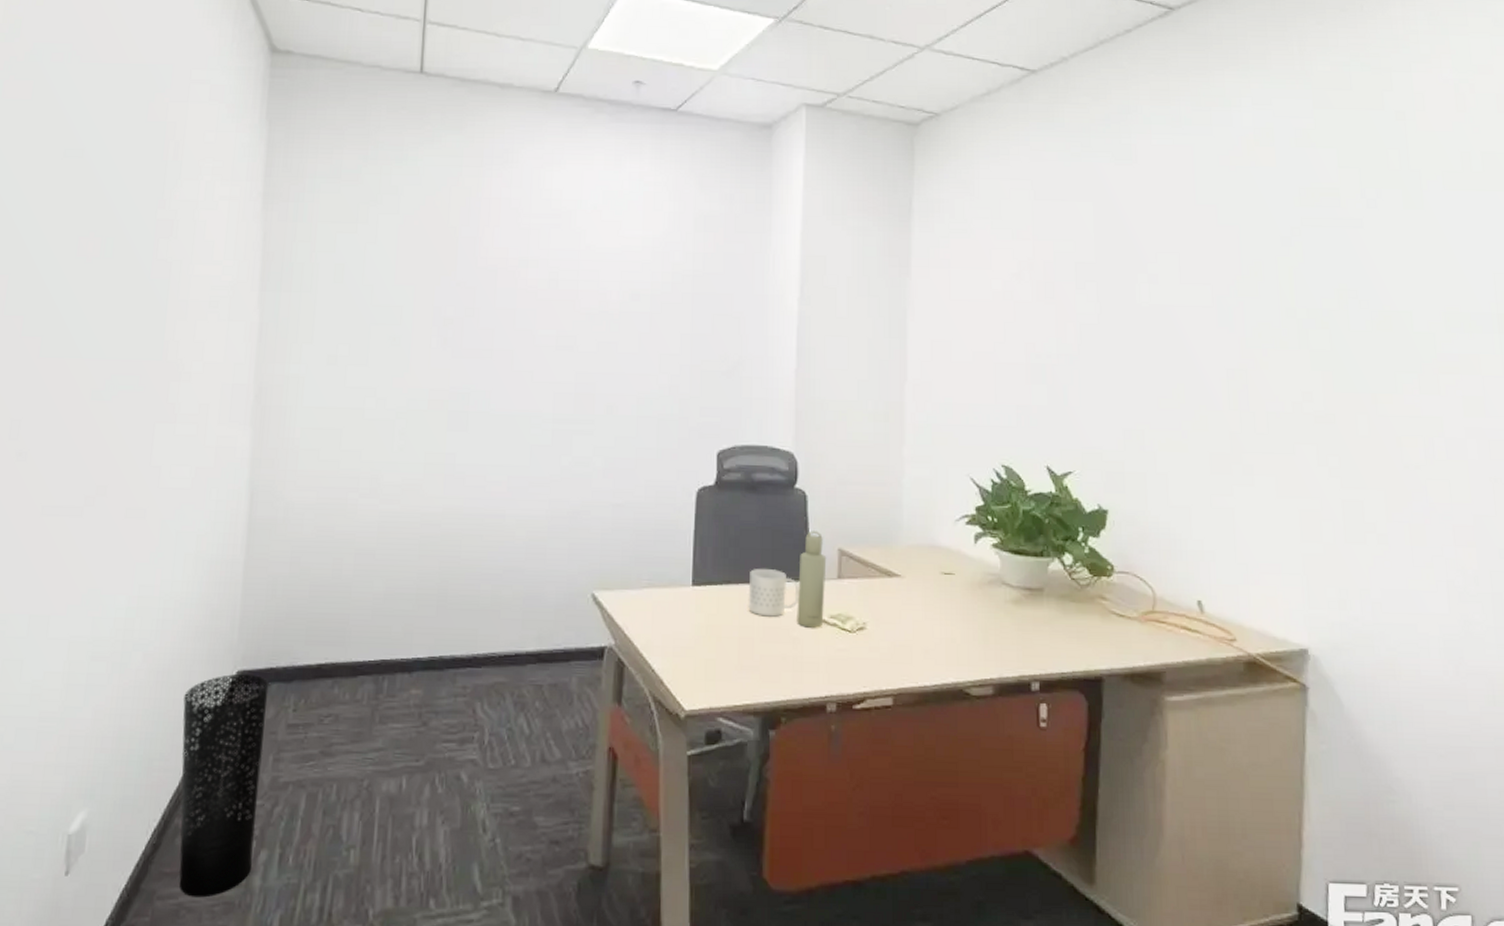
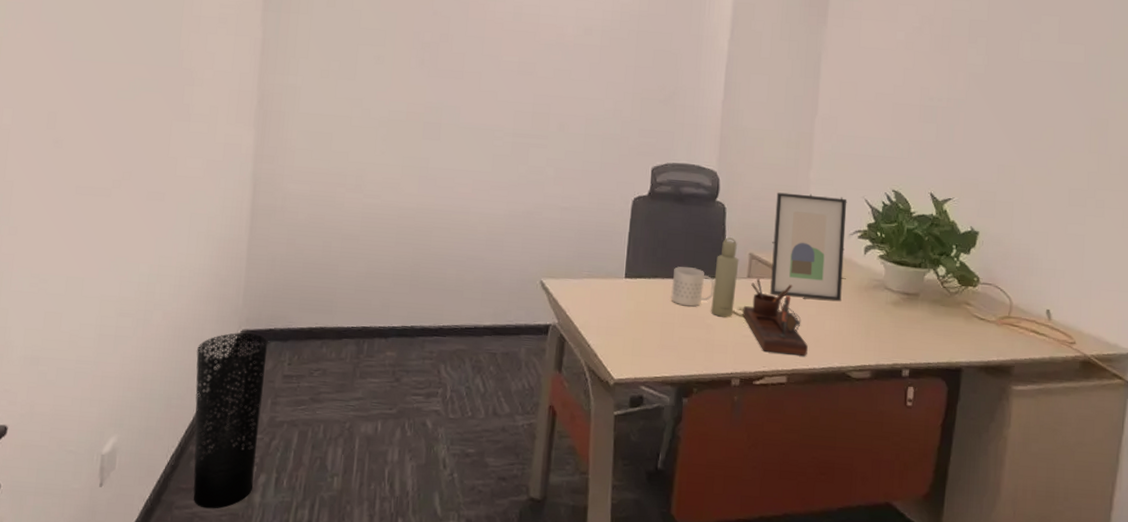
desk organizer: none [835,579,915,671] -> present [742,278,808,356]
picture frame: none [863,474,951,603] -> present [770,192,847,302]

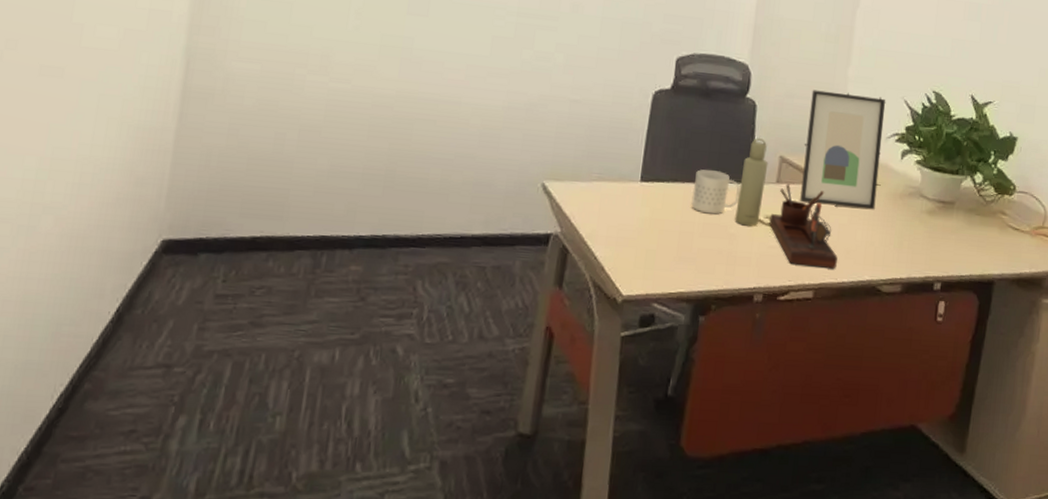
umbrella stand: present [193,332,268,509] -> none [86,242,197,461]

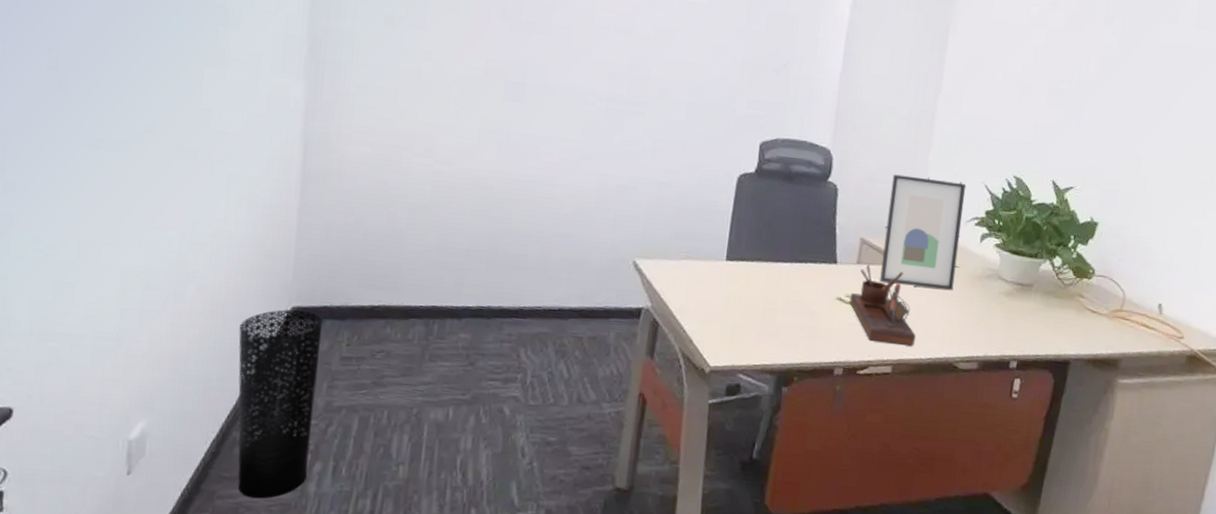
umbrella stand: none [86,242,197,461] -> present [237,309,323,499]
mug: present [691,169,740,214] -> none [774,250,821,293]
bottle: present [735,138,768,226] -> none [816,220,849,305]

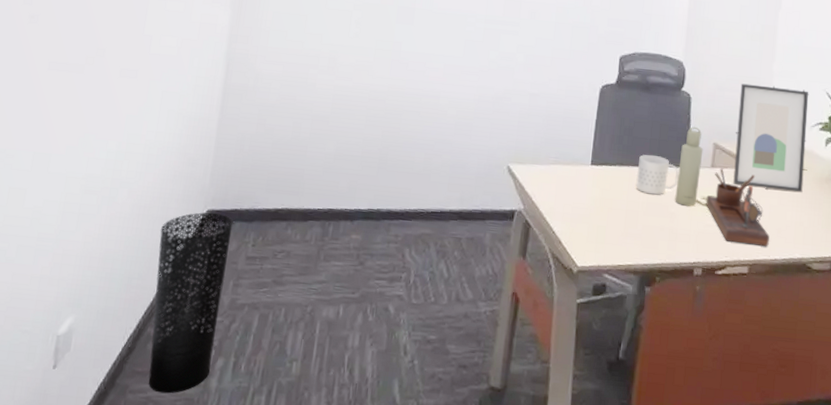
mug: none [774,250,821,293] -> present [635,155,678,195]
bottle: none [816,220,849,305] -> present [675,127,703,206]

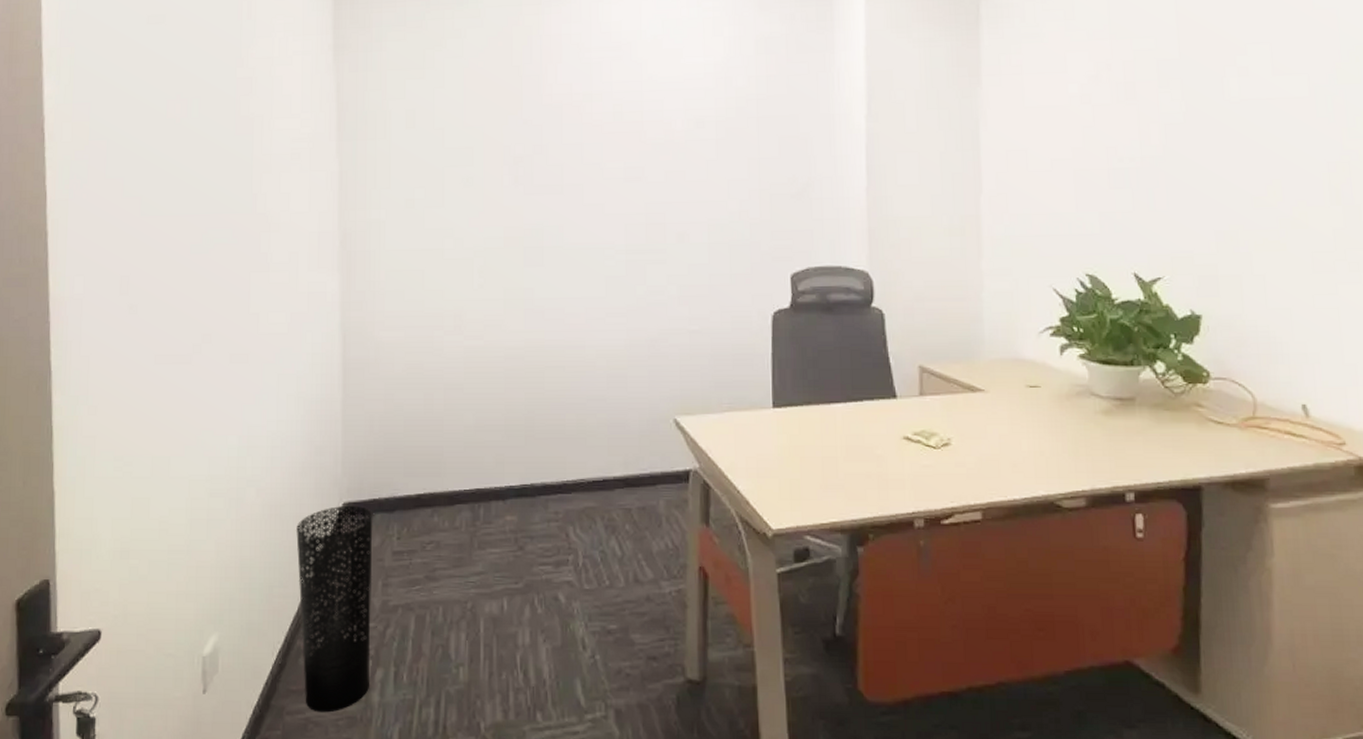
mug: present [635,155,678,195] -> none [829,389,880,436]
bottle: present [675,127,703,206] -> none [879,349,908,445]
desk organizer: present [706,168,770,246] -> none [918,395,1004,485]
picture frame: present [733,83,809,193] -> none [943,287,1038,416]

